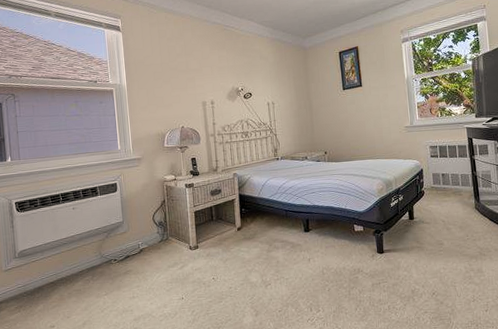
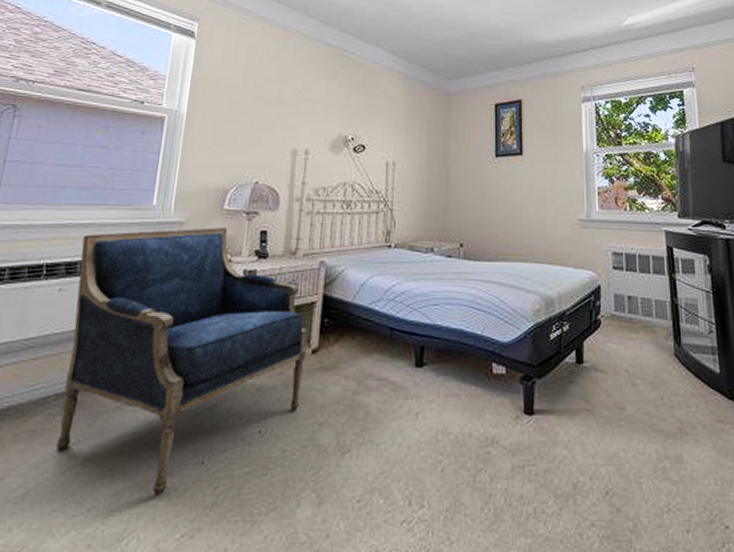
armchair: none [79,159,235,319] -> present [55,227,308,497]

